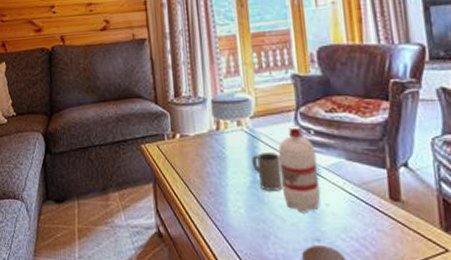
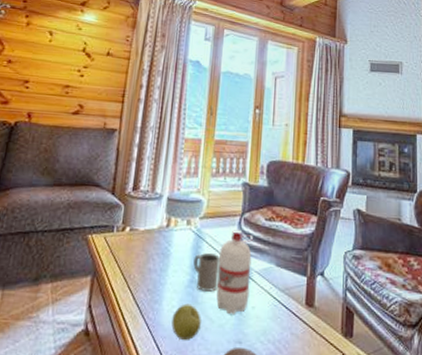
apple: none [240,204,272,240] -> present [171,303,201,341]

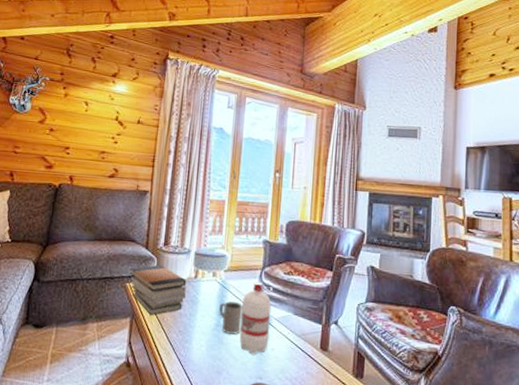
book stack: none [92,212,158,272] -> present [130,264,187,315]
apple: present [171,303,201,341] -> none [200,343,226,375]

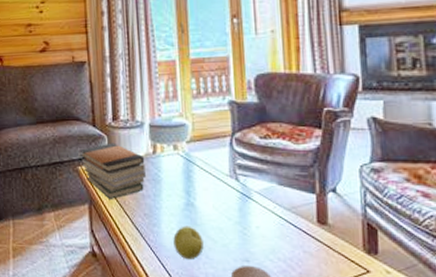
apple: none [200,343,226,375] -> present [173,225,204,260]
mug: present [219,301,242,335] -> none [186,175,216,213]
water bottle: present [239,281,273,354] -> none [212,150,252,234]

